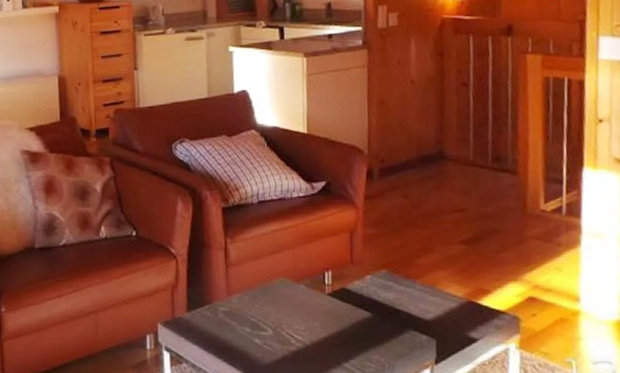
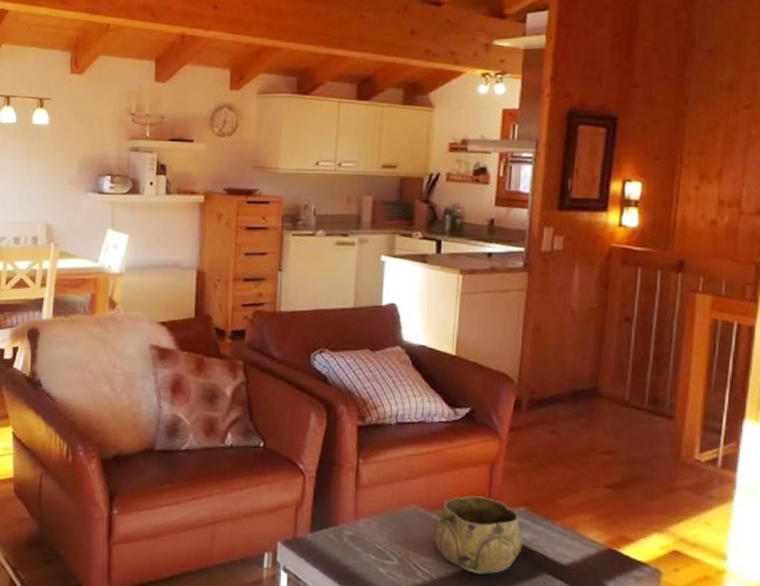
decorative bowl: none [302,263,387,336] -> present [433,495,523,575]

